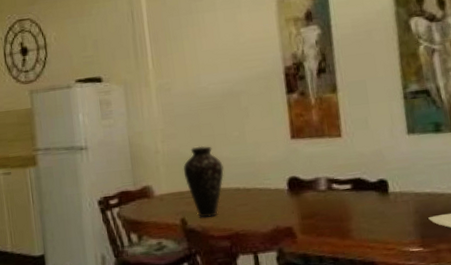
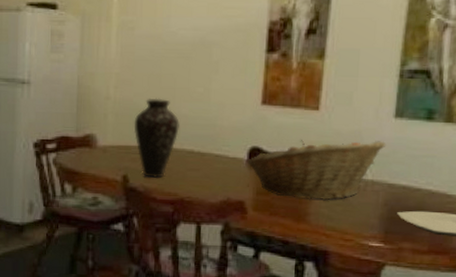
fruit basket: none [288,156,406,218] -> present [248,140,387,201]

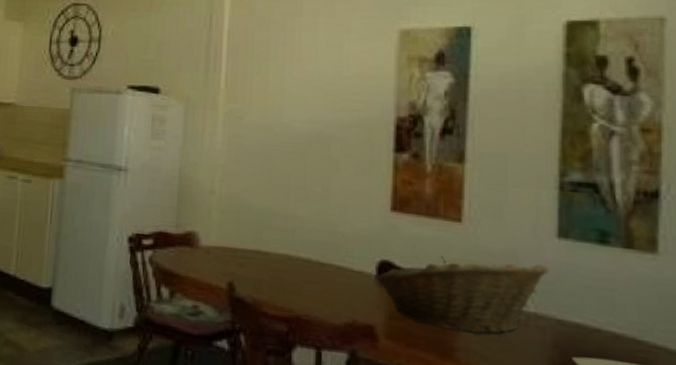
vase: present [134,98,180,178] -> none [241,195,294,289]

